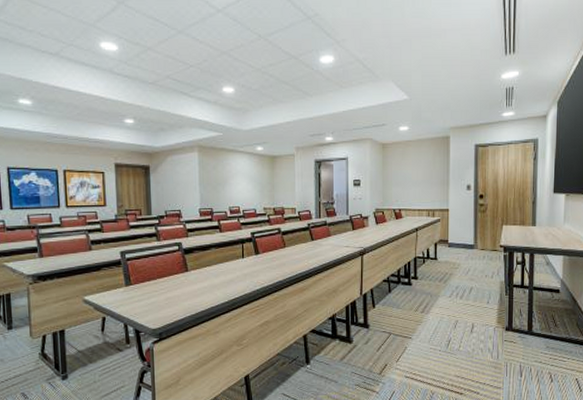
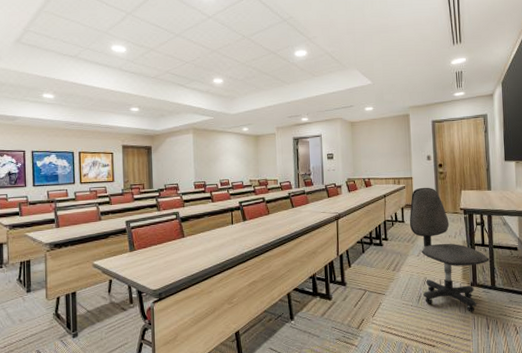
office chair: none [442,221,528,358] -> present [409,187,490,312]

